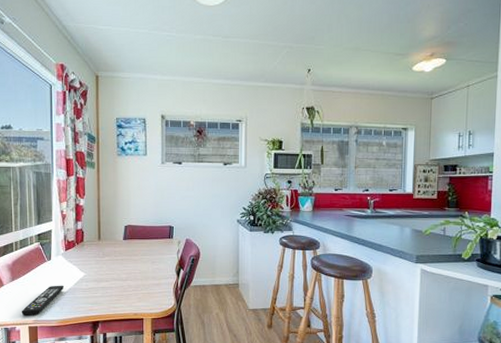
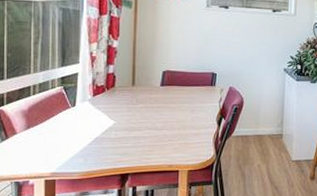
remote control: present [21,285,65,317] -> none [36,134,90,169]

